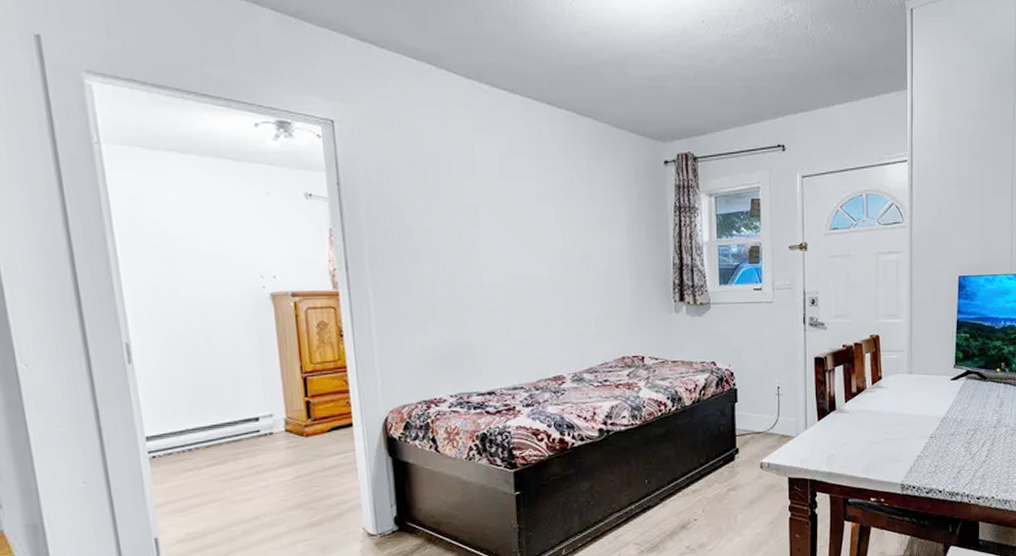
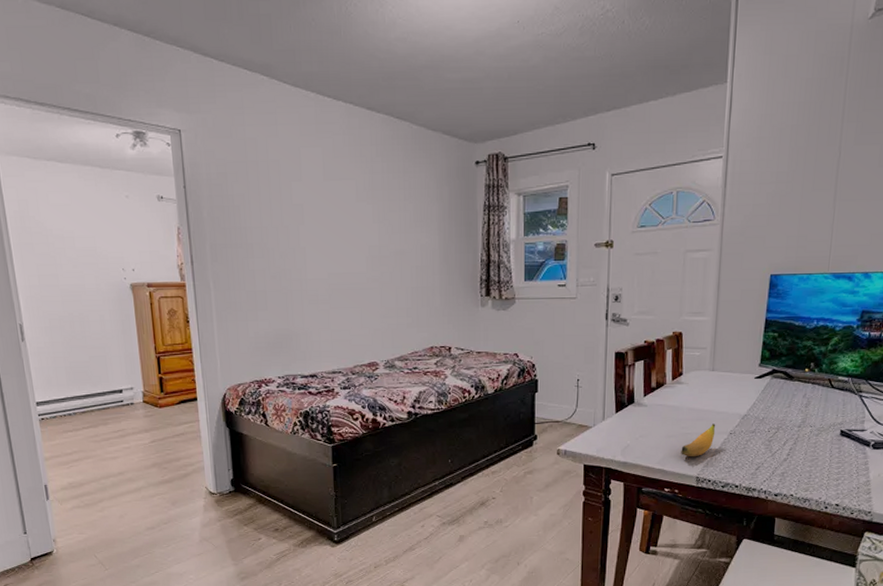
banana: none [885,428,917,464] -> present [681,424,716,457]

